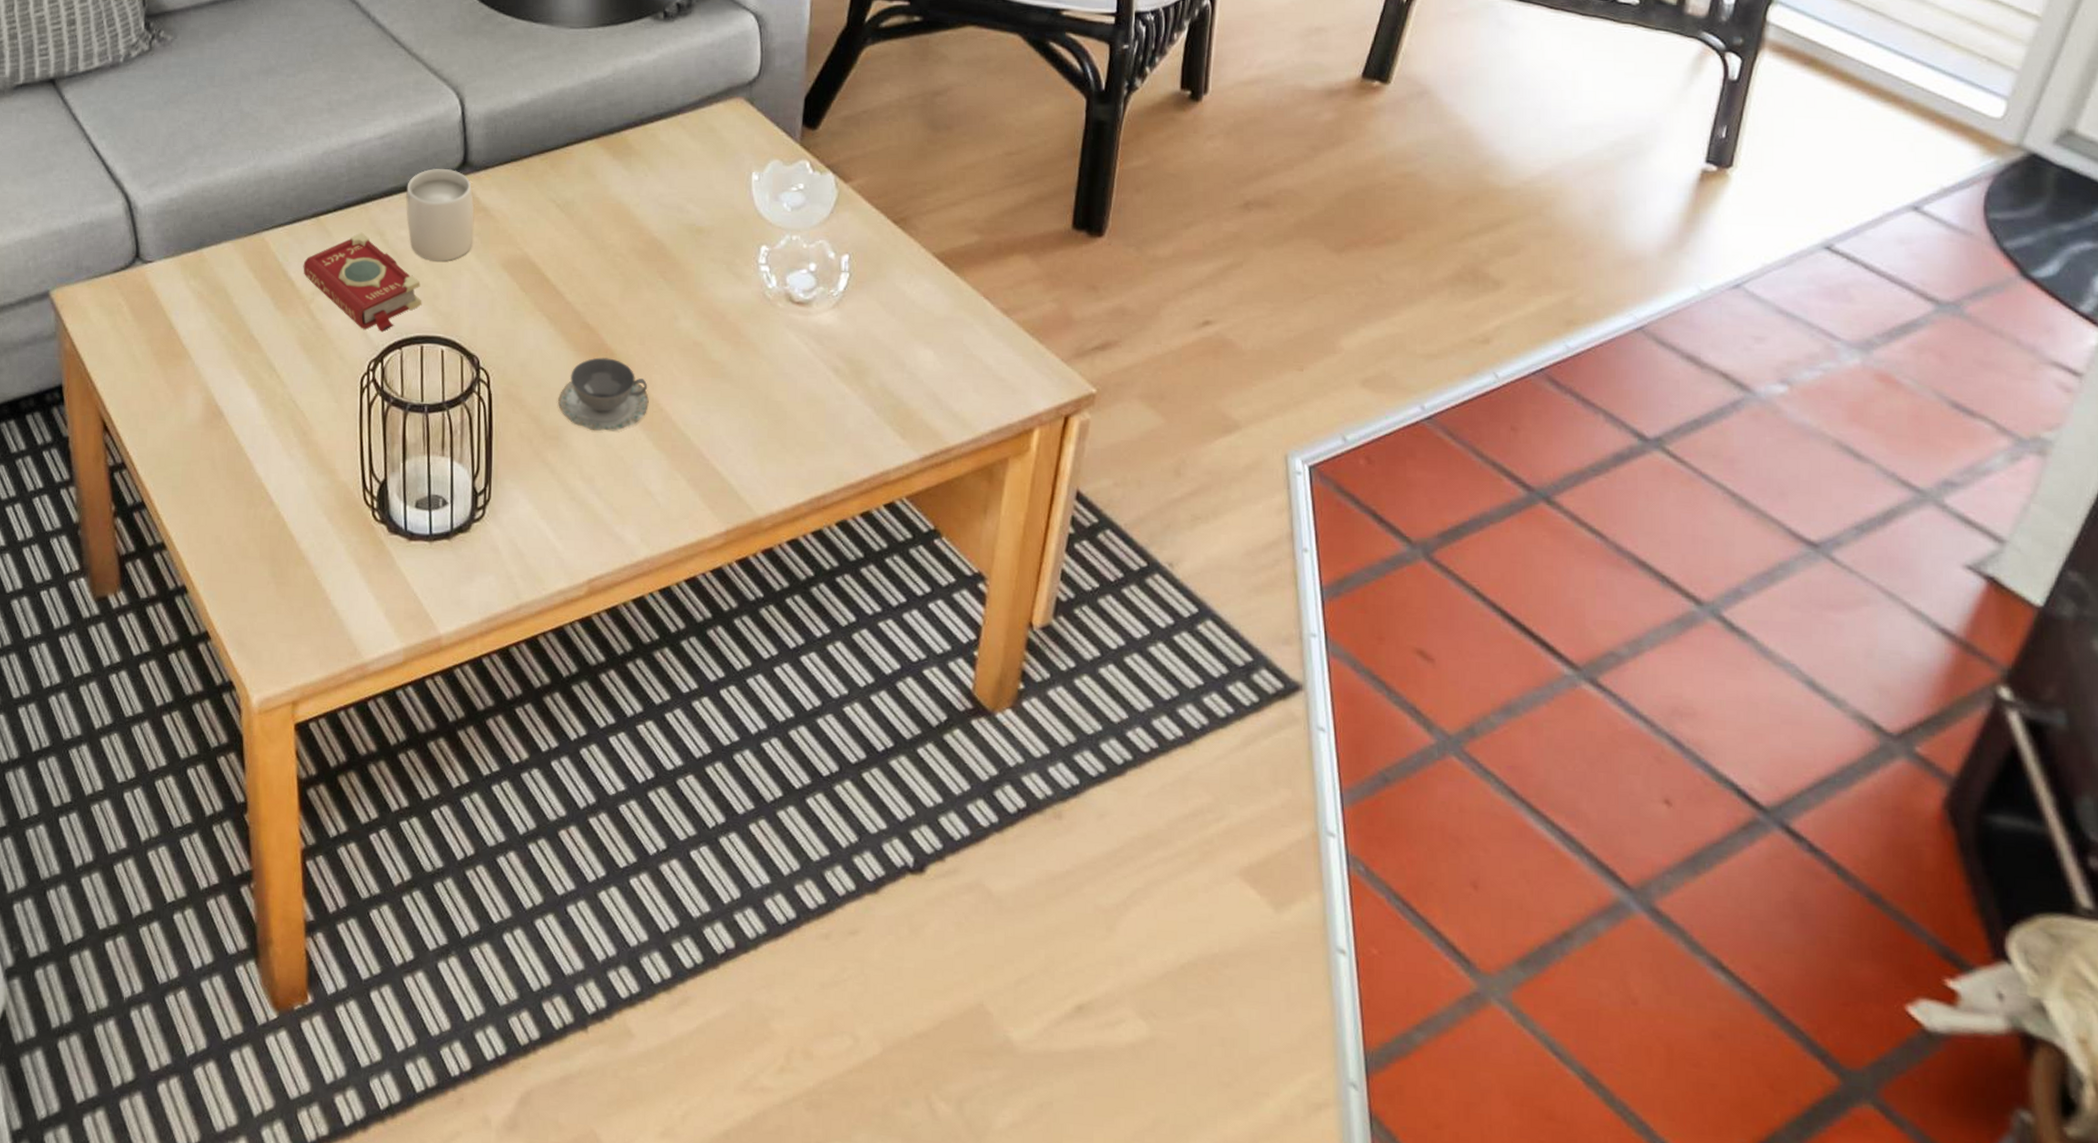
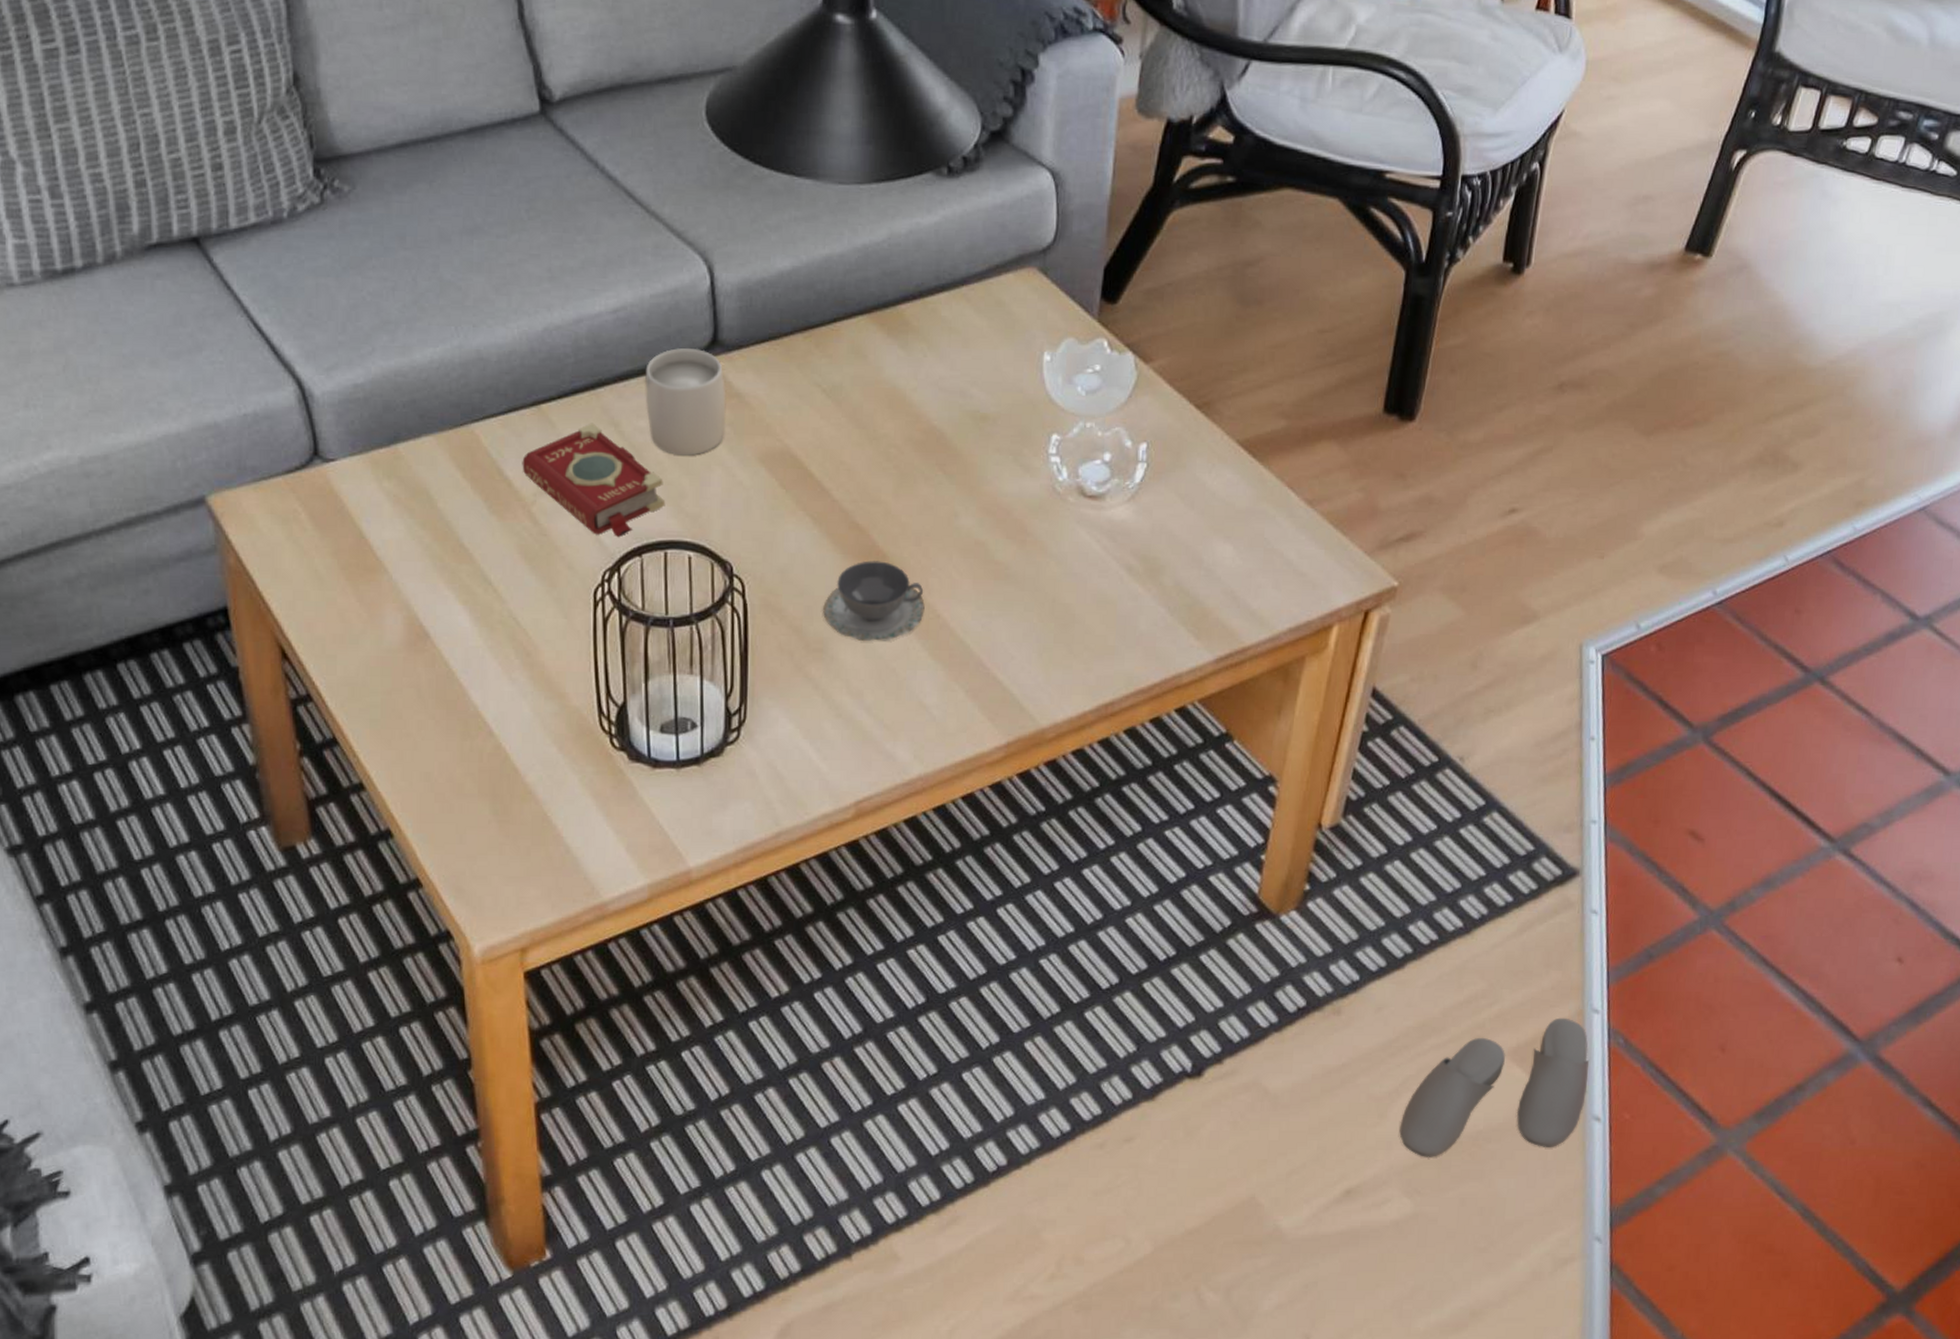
slippers: none [1130,839,1329,979] -> present [1399,1017,1589,1157]

